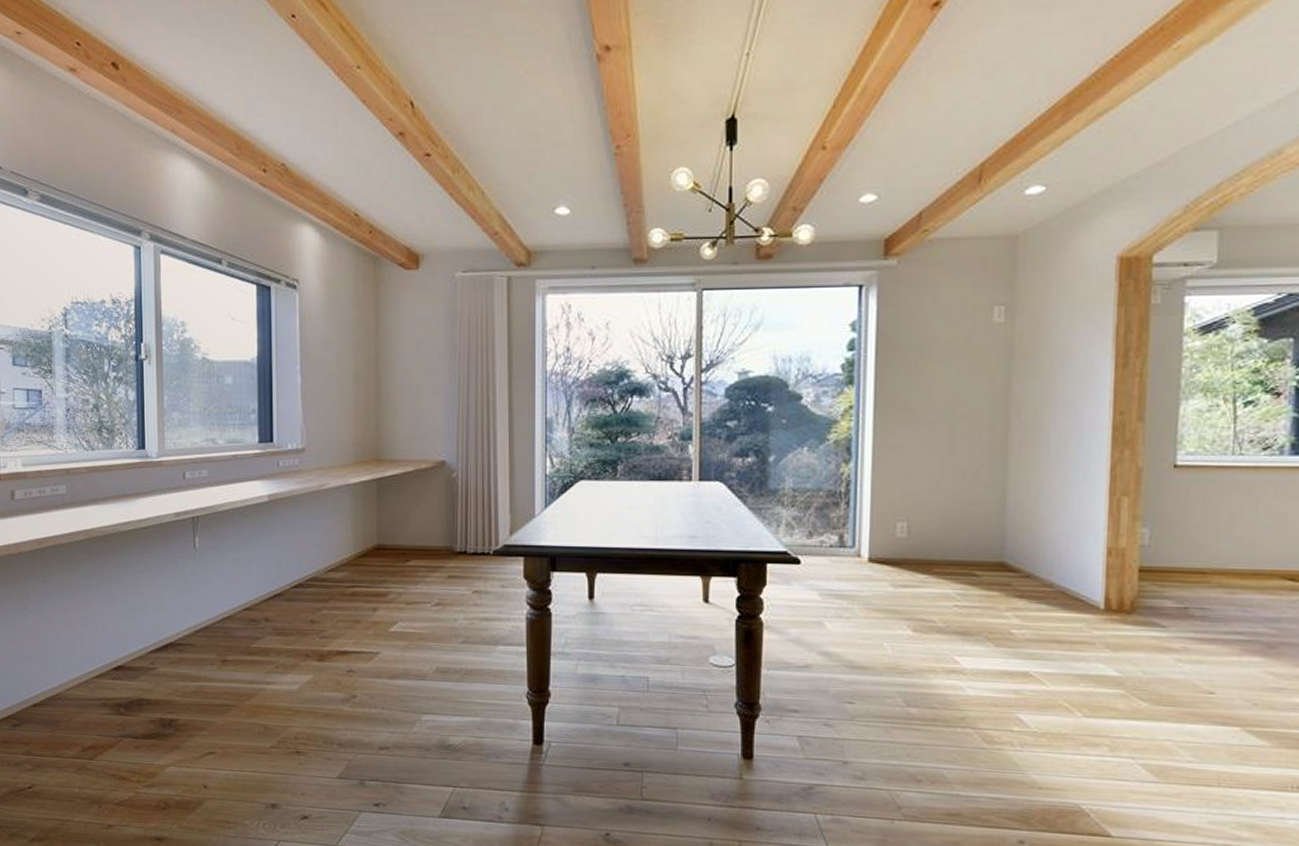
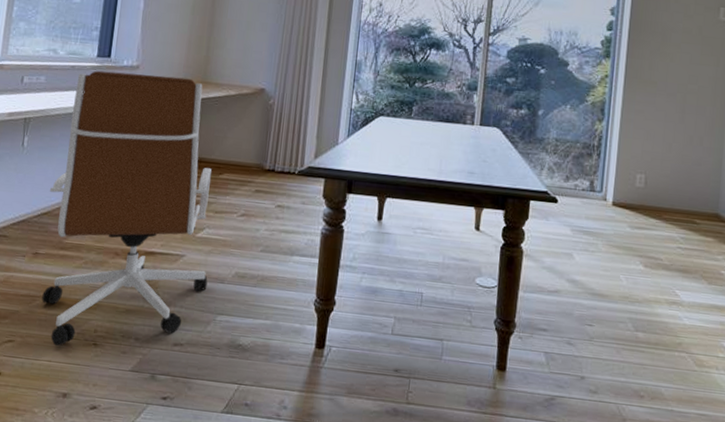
office chair: none [228,457,407,756] -> present [41,70,212,347]

